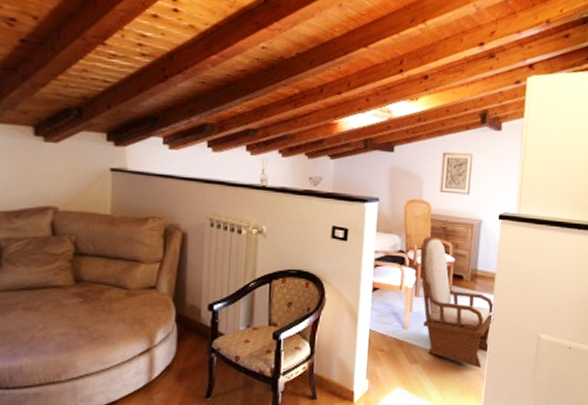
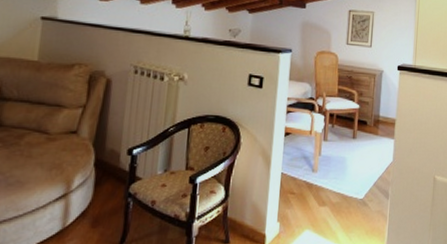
armchair: present [420,236,494,368] -> none [328,84,395,209]

